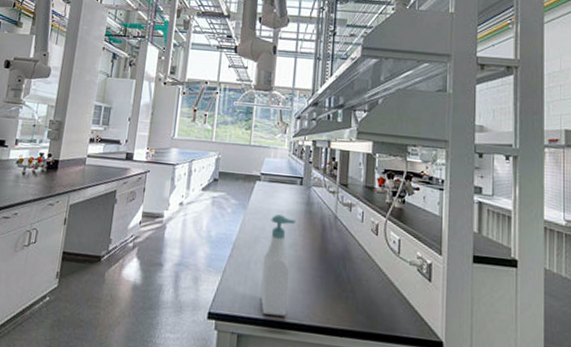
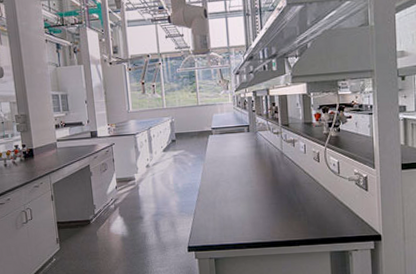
soap bottle: present [260,214,296,317] -> none [226,160,252,240]

